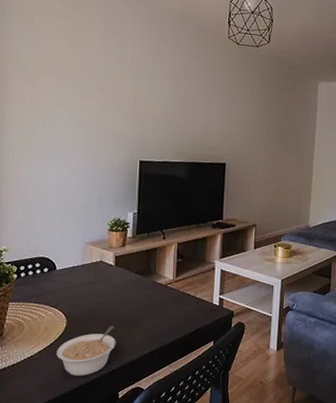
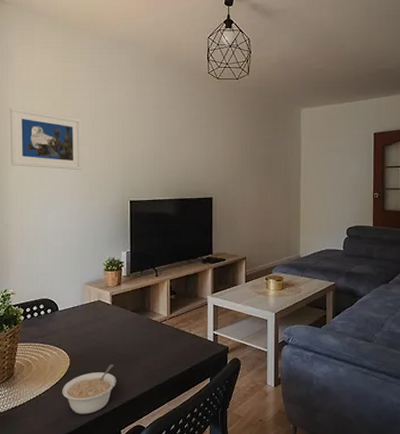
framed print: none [8,52,91,125] -> present [10,107,83,170]

